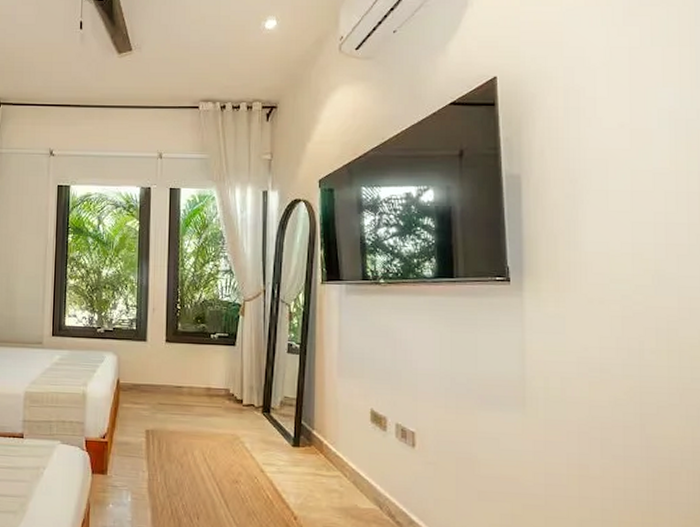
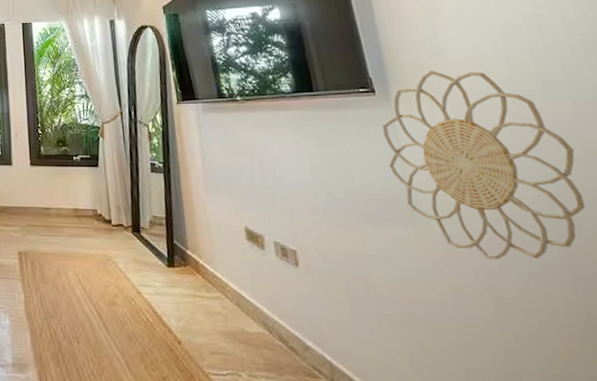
decorative wall piece: none [510,262,671,443] -> present [381,71,586,260]

